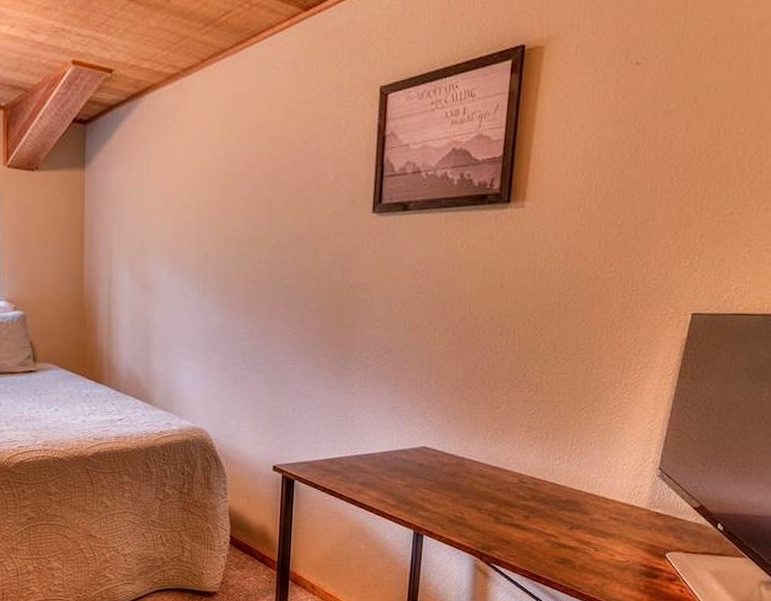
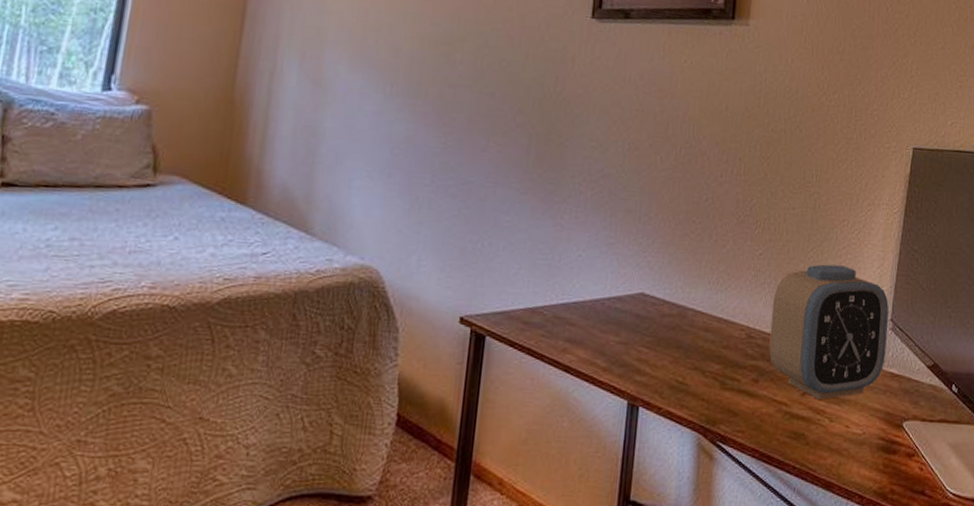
alarm clock: none [539,421,658,533] -> present [769,264,889,400]

